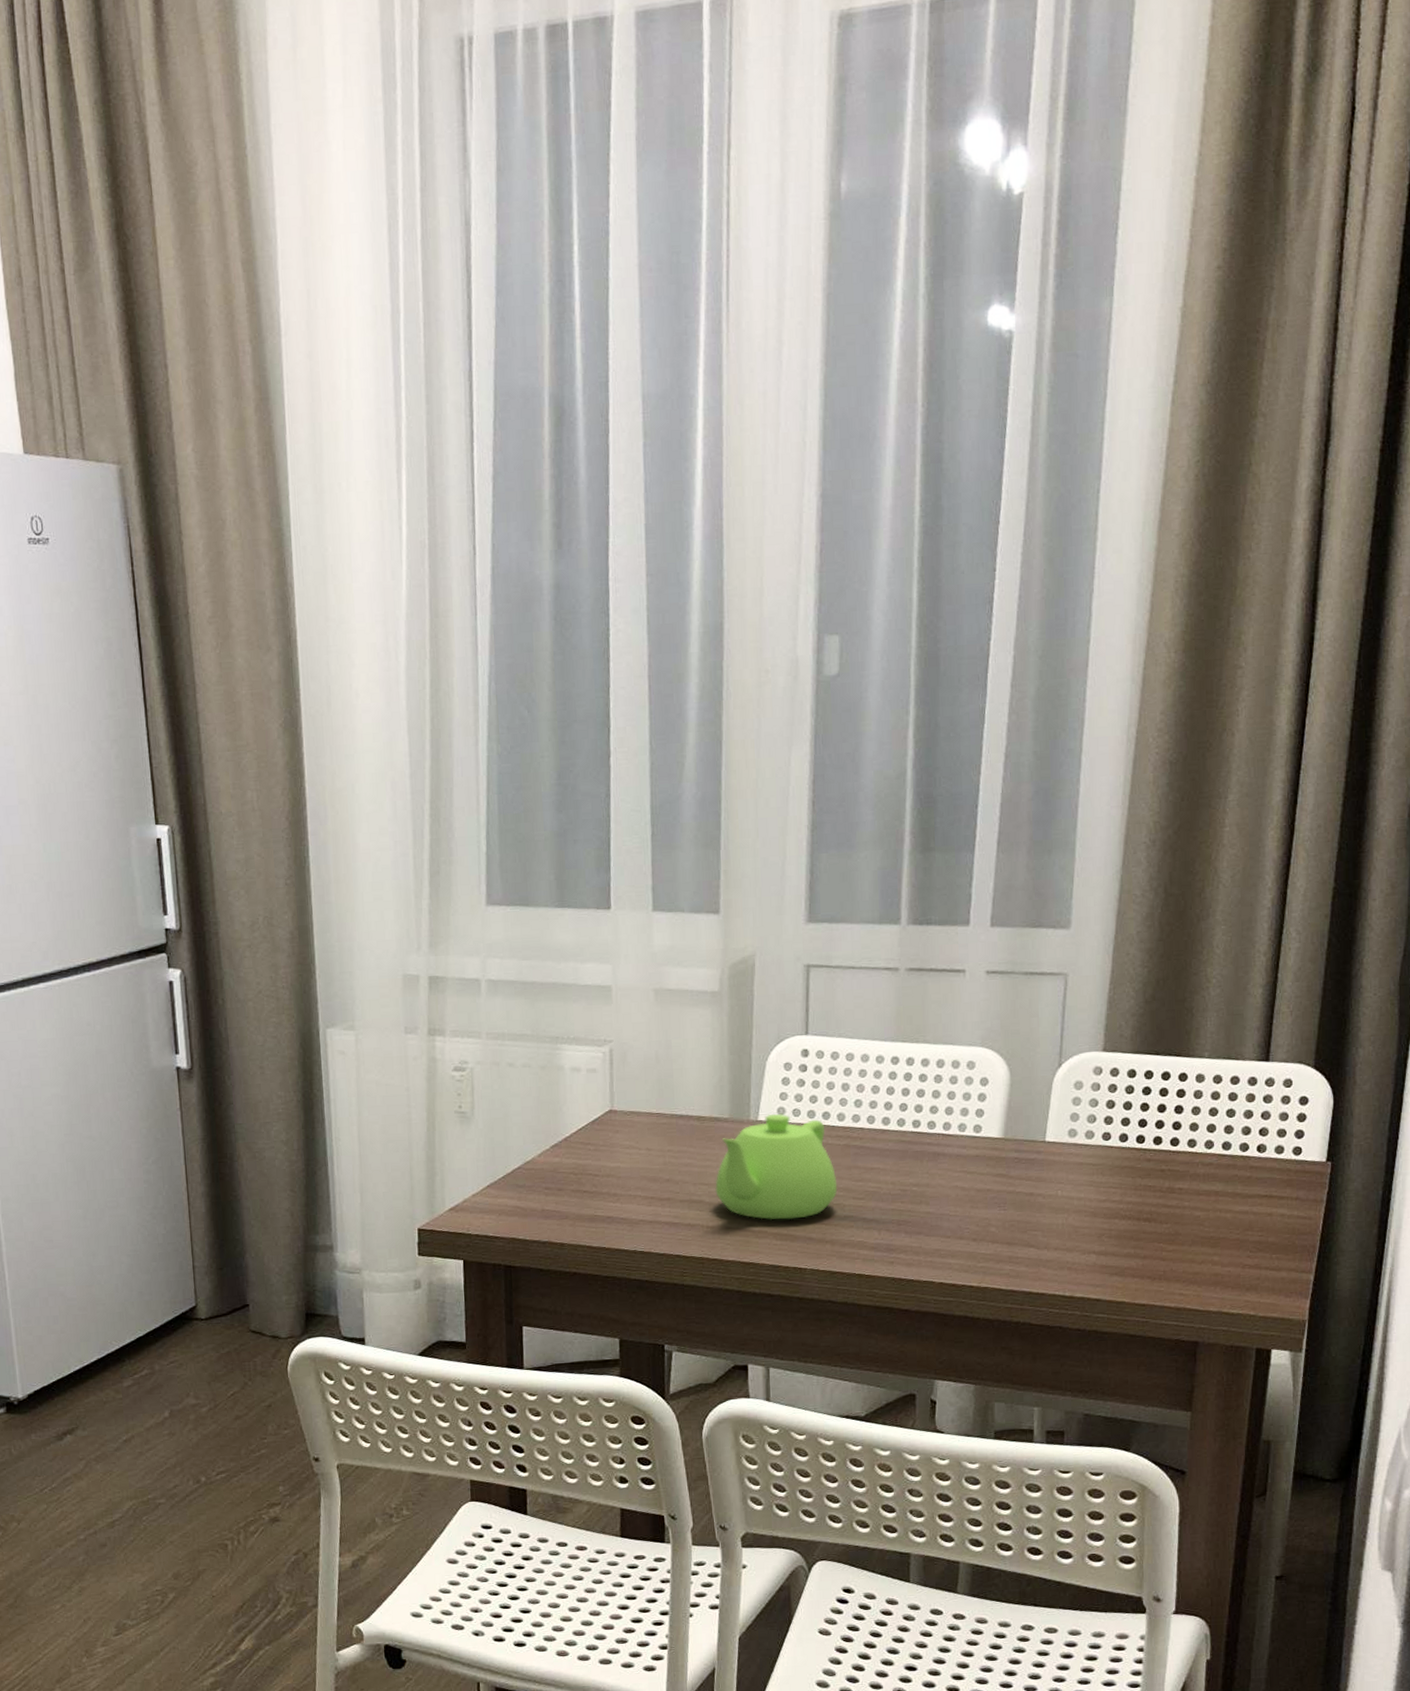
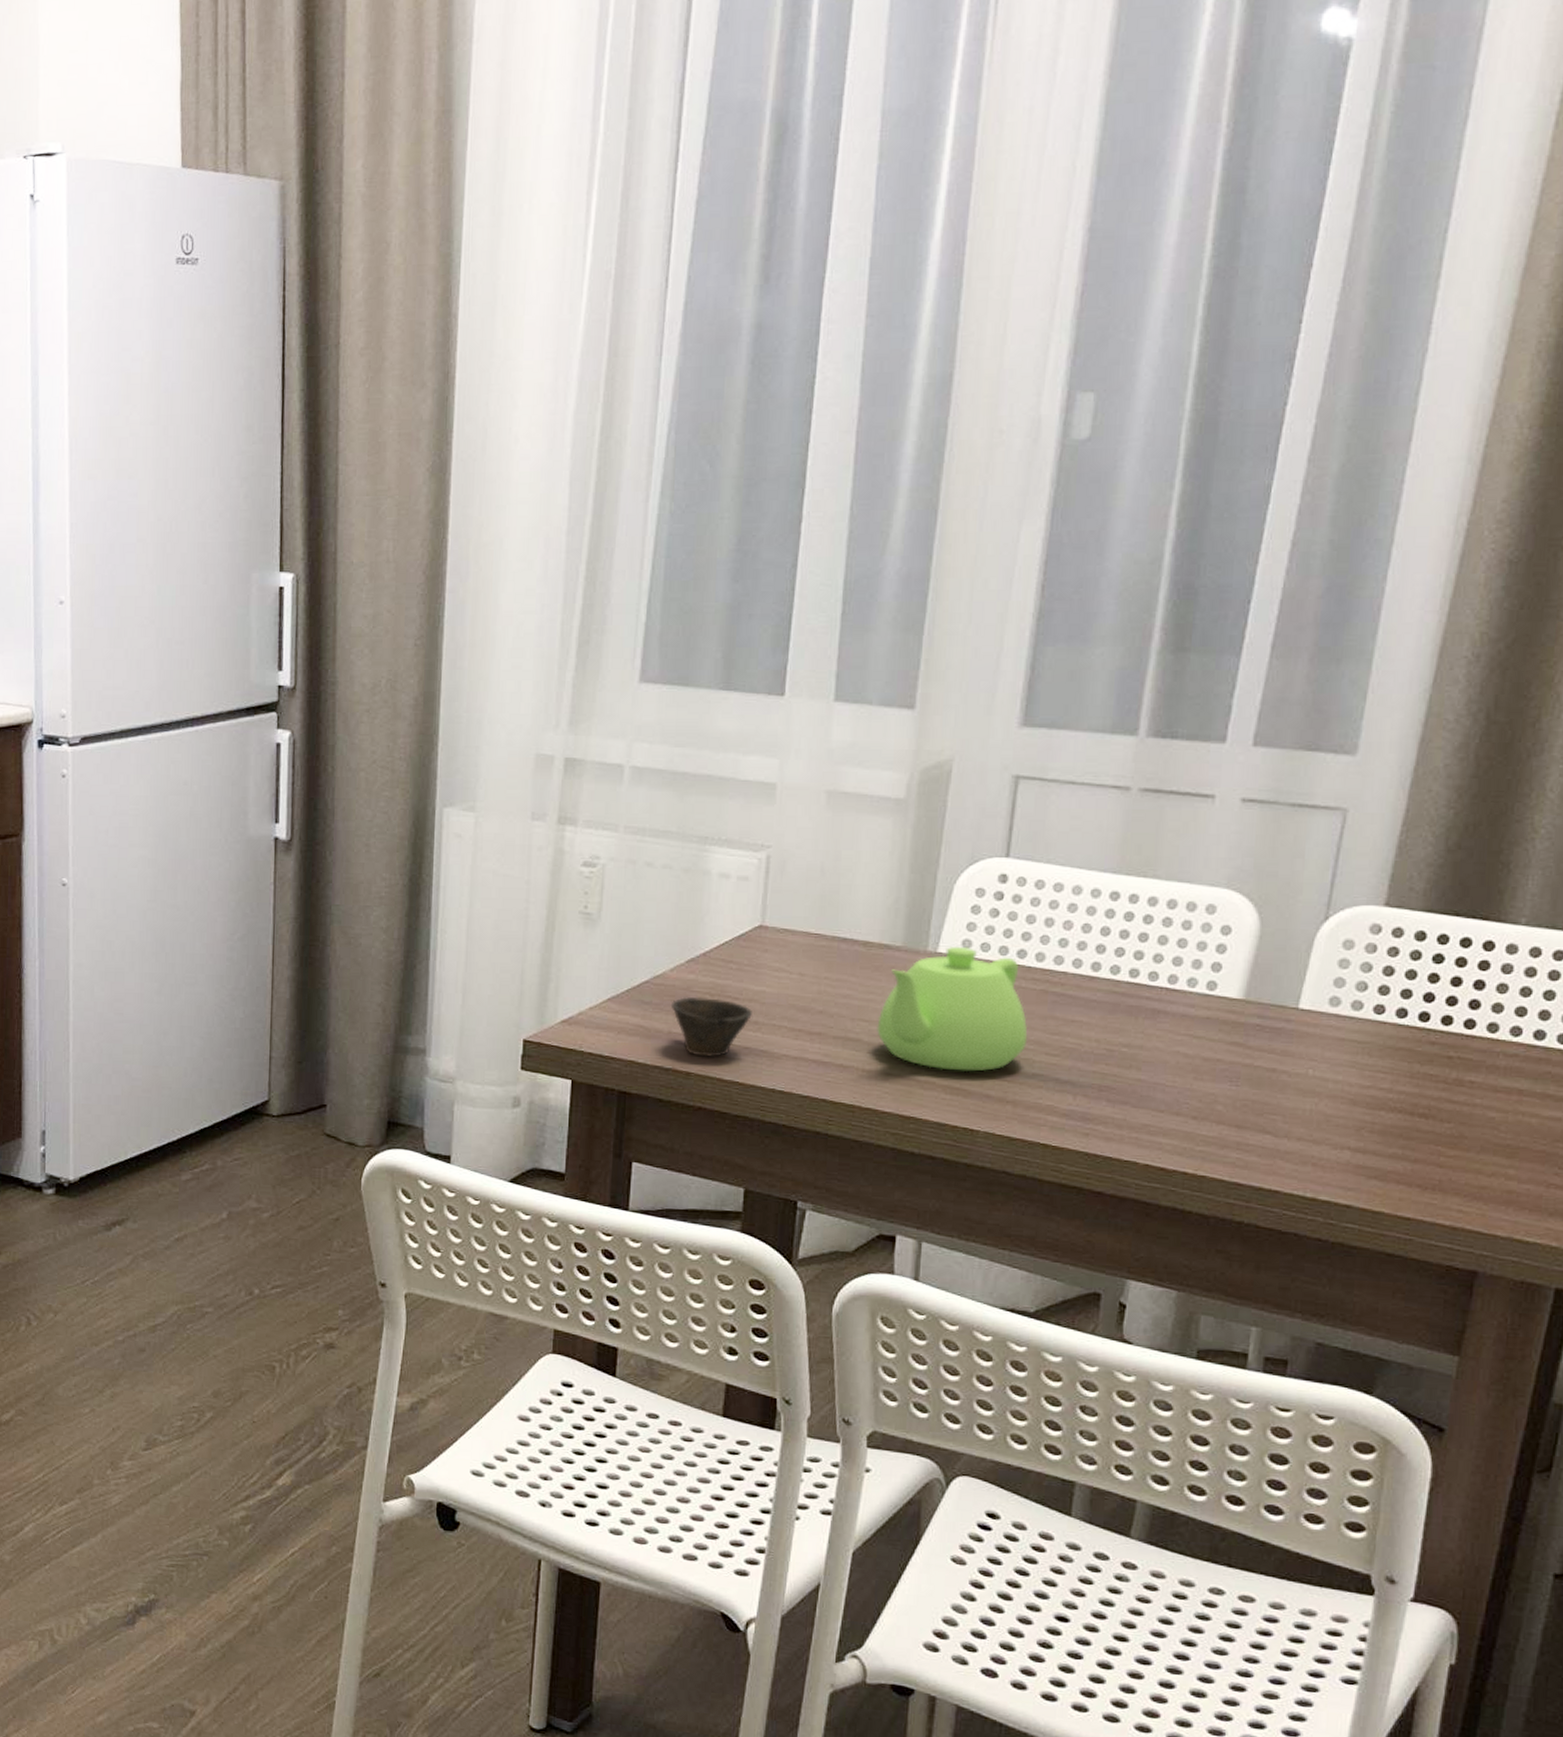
cup: none [541,1176,611,1229] -> present [670,997,752,1057]

